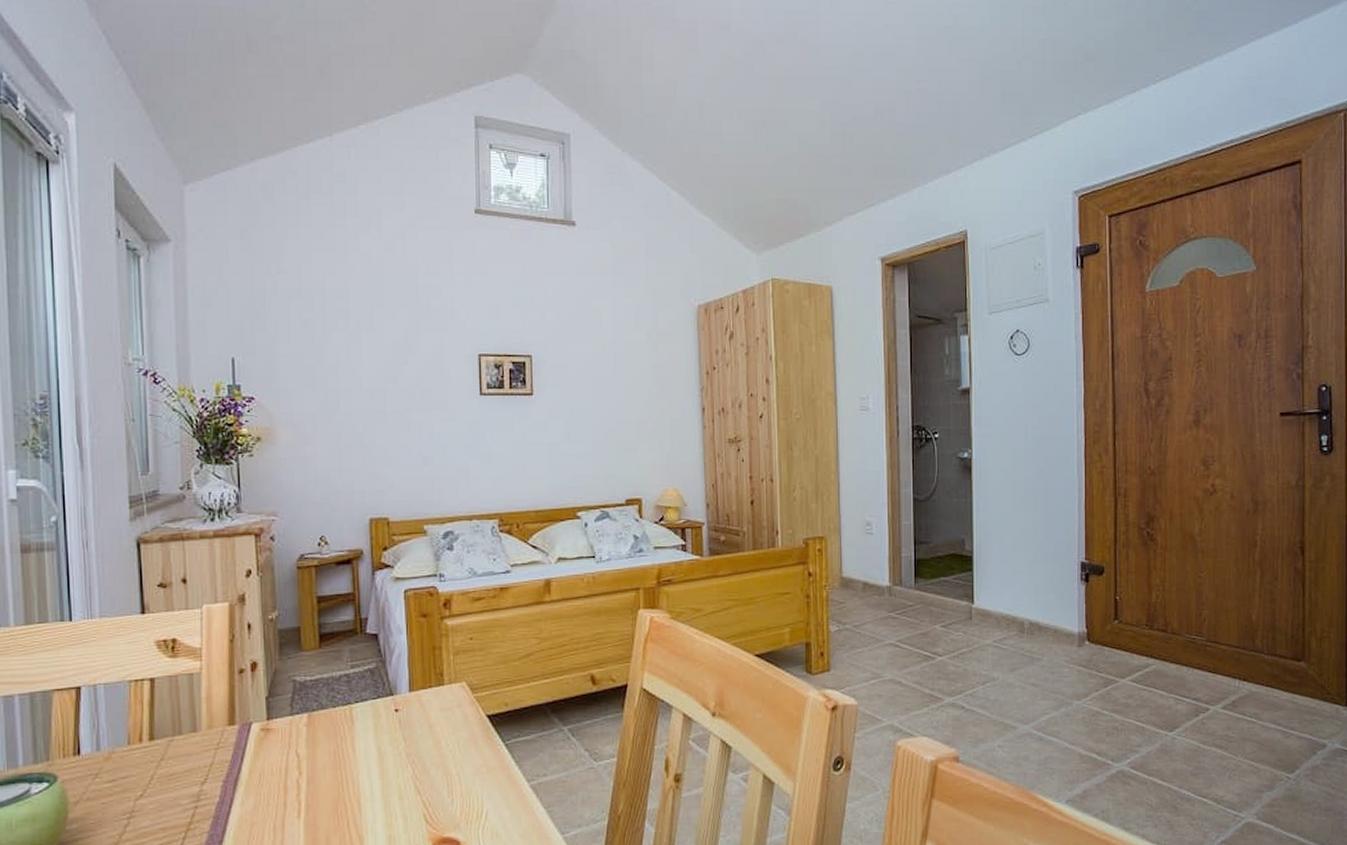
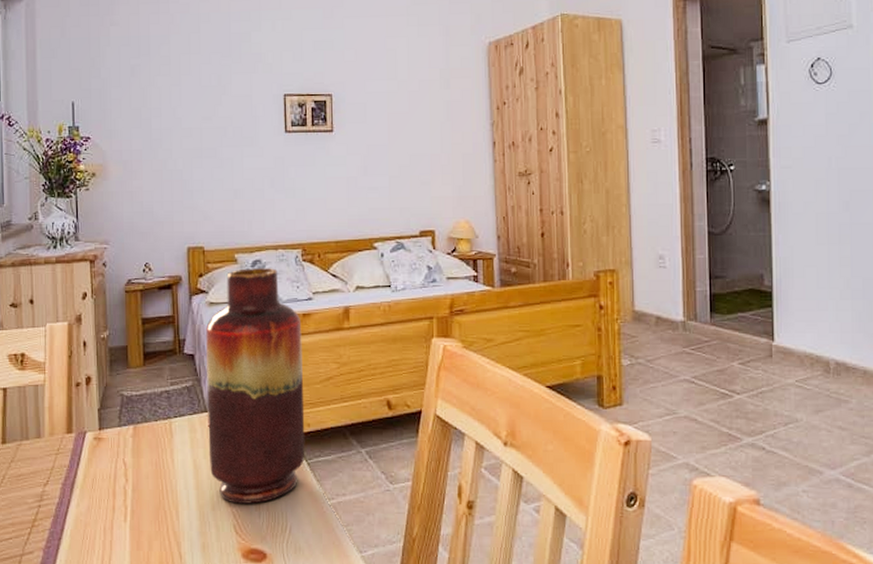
vase: none [390,540,503,791] -> present [205,268,305,504]

